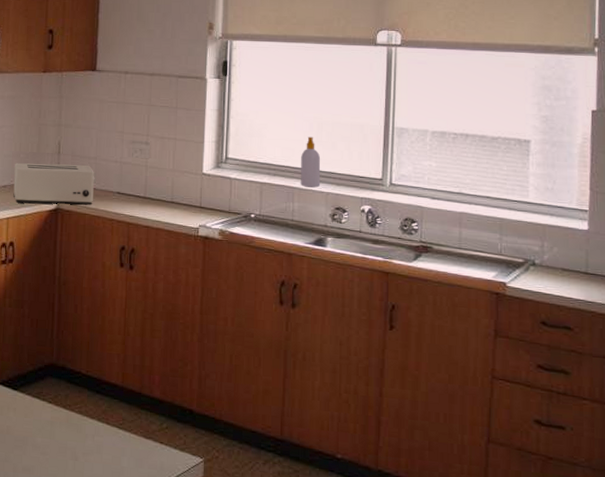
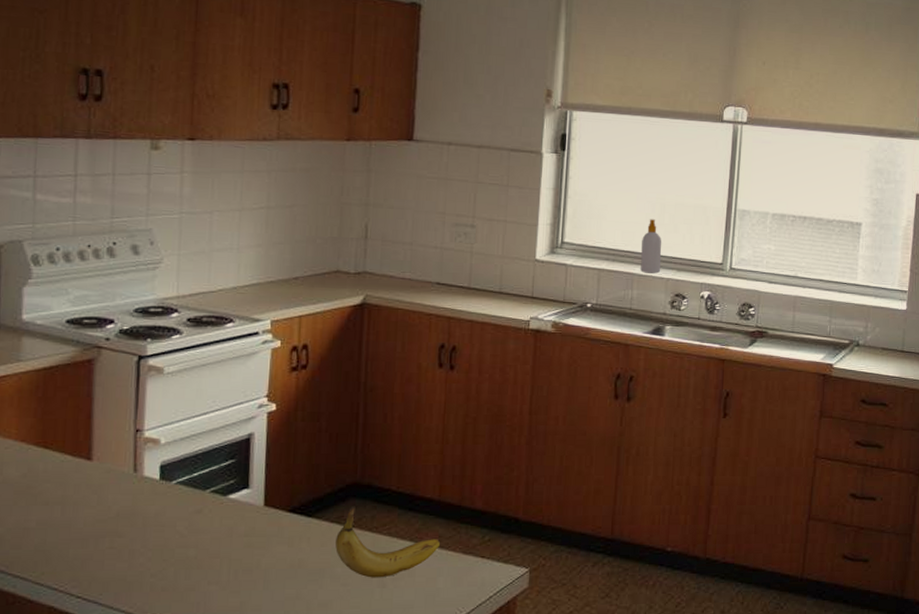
toaster: present [13,163,95,205] -> none [307,249,410,299]
fruit: none [36,385,124,451] -> present [335,507,441,578]

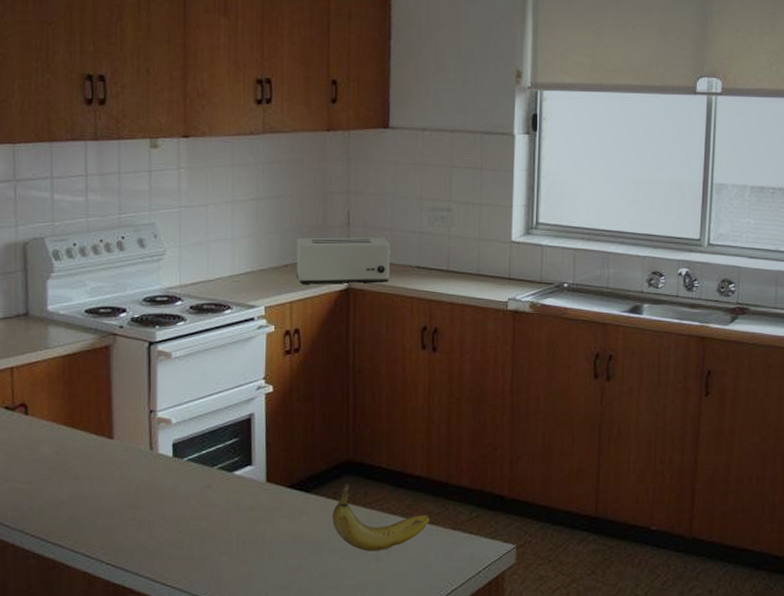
toaster: none [307,249,410,299] -> present [296,237,391,284]
soap bottle: present [640,219,662,274] -> none [616,196,637,252]

